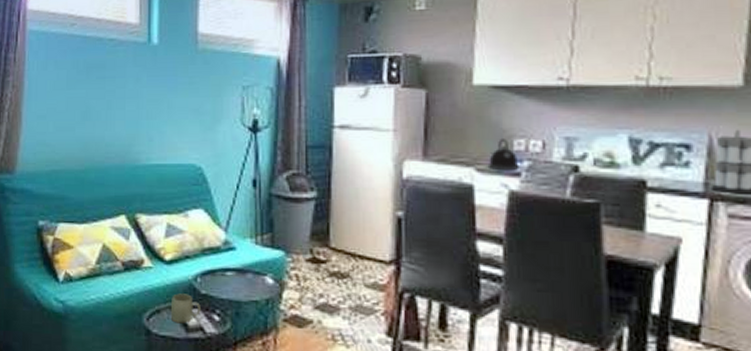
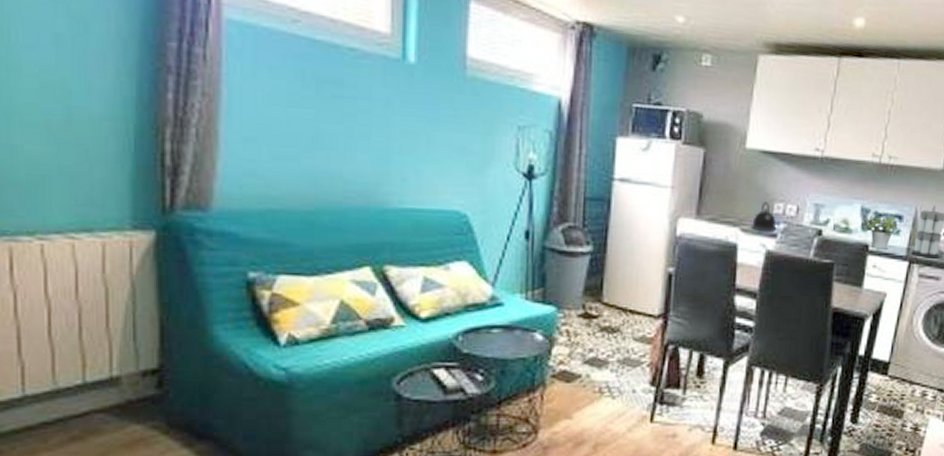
mug: present [170,293,200,324] -> none [426,354,462,386]
potted plant: none [634,146,687,185] -> present [863,215,899,249]

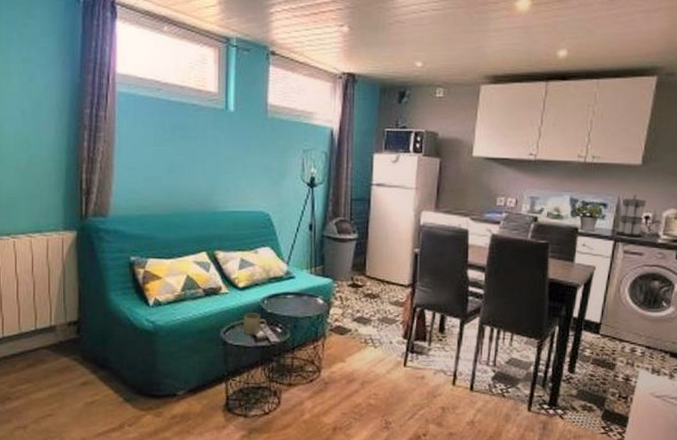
mug: none [426,354,462,386] -> present [243,313,267,336]
kettle: present [752,201,776,233] -> none [479,196,499,221]

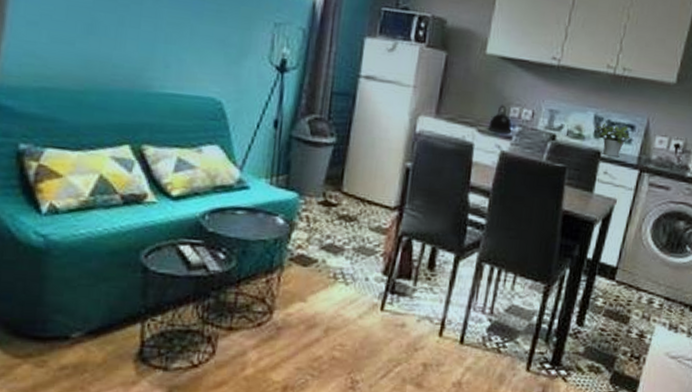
mug: present [243,313,267,336] -> none [172,230,206,262]
kettle: none [479,196,499,221] -> present [488,105,512,135]
spice rack: present [615,194,646,238] -> none [641,117,678,169]

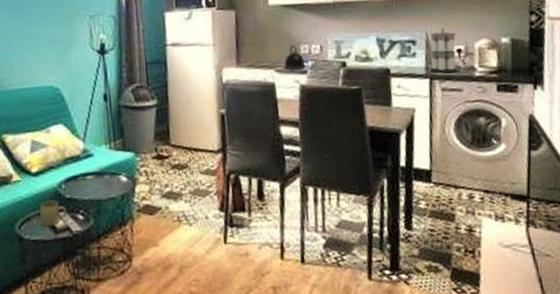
mug: none [172,230,206,262] -> present [39,200,66,227]
potted plant: present [595,123,631,157] -> none [381,42,414,72]
spice rack: none [641,117,678,169] -> present [429,27,457,74]

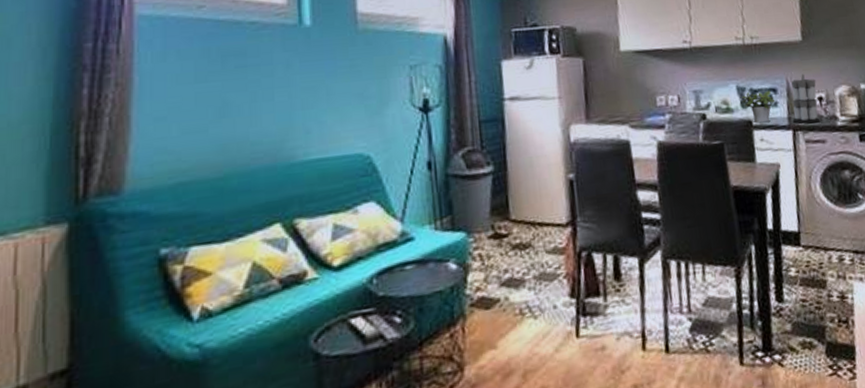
mug: present [39,200,66,227] -> none [342,300,379,337]
kettle: present [284,45,305,72] -> none [639,96,662,127]
potted plant: none [381,42,414,72] -> present [741,90,776,123]

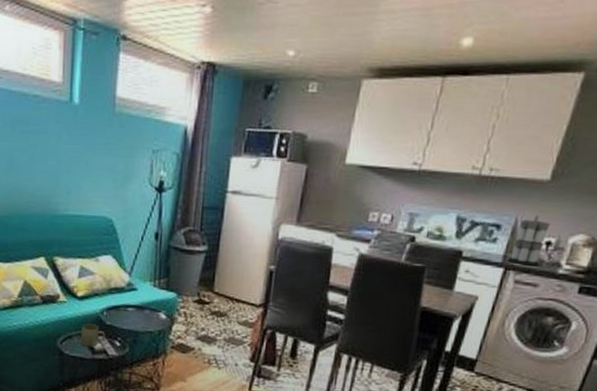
mug: none [342,300,379,337] -> present [80,323,105,348]
potted plant: present [741,90,776,123] -> none [457,224,496,256]

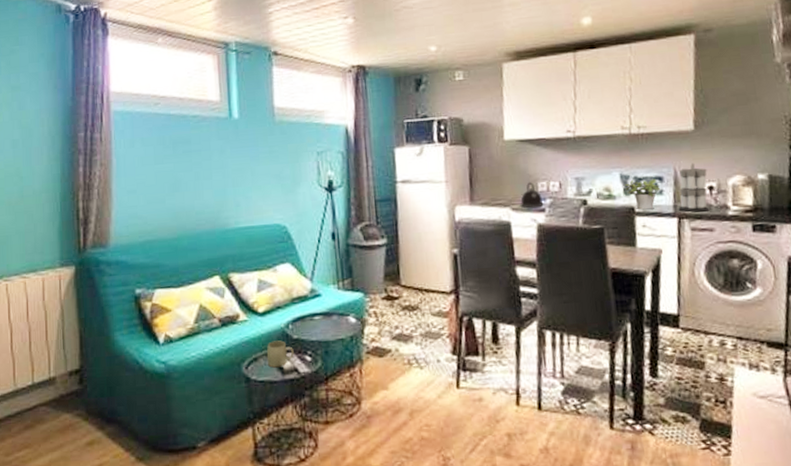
kettle: none [347,211,371,239] -> present [520,182,543,210]
potted plant: none [457,224,496,256] -> present [625,178,661,210]

